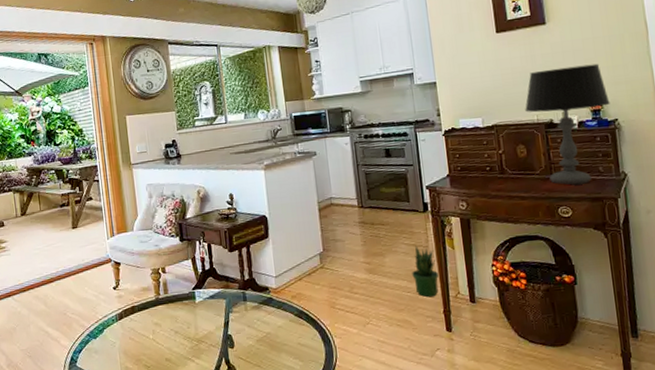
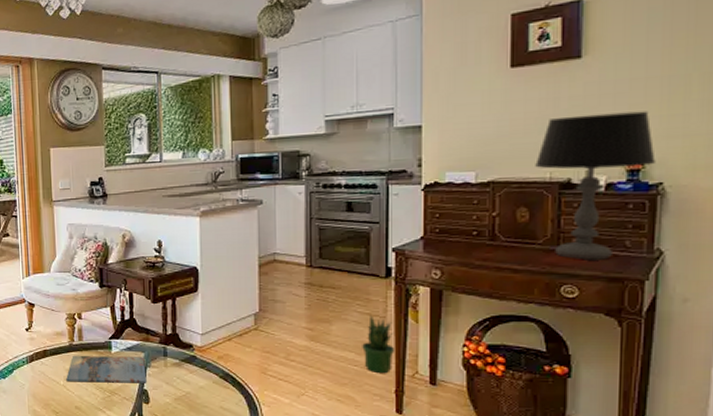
magazine: none [155,303,230,336] -> present [66,356,147,384]

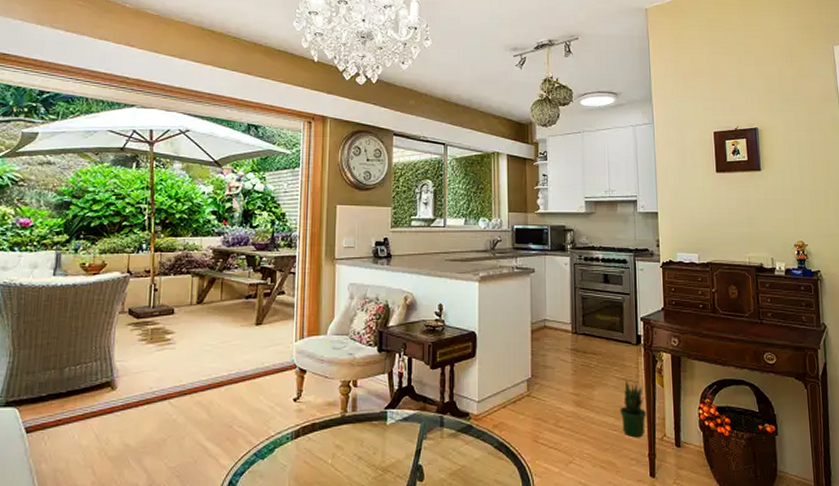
magazine: present [66,356,147,384] -> none [335,428,422,460]
table lamp: present [535,111,656,261] -> none [738,214,814,332]

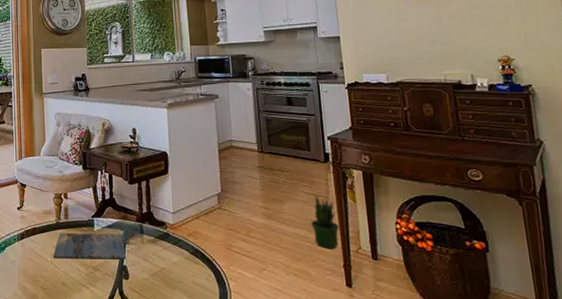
magazine: none [335,428,422,460] -> present [53,234,126,260]

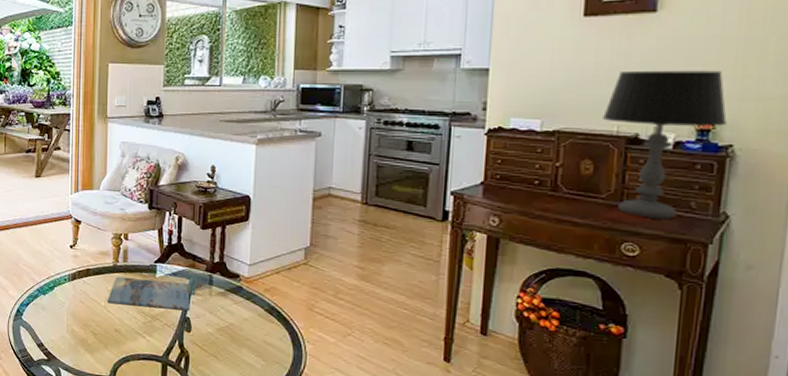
planter: present [311,195,340,248] -> none [413,258,447,319]
table lamp: none [431,28,523,148] -> present [603,70,727,220]

